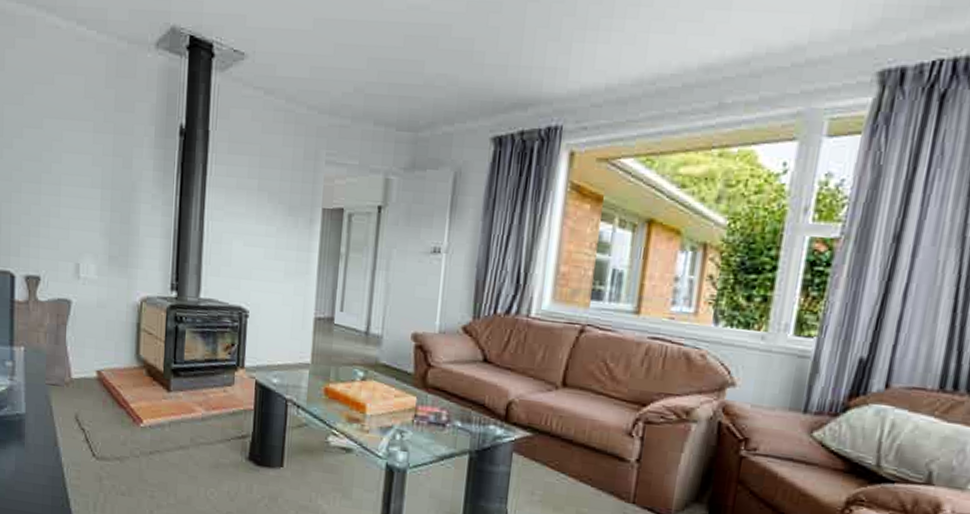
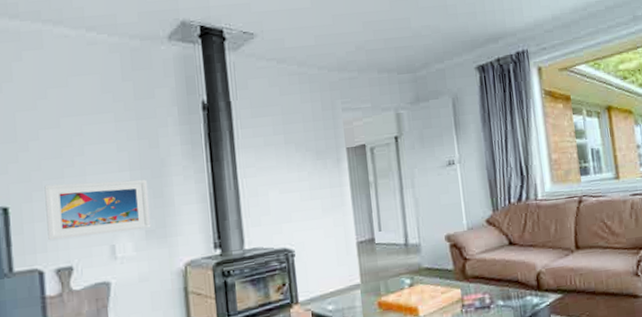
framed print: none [22,187,117,254] -> present [44,179,151,241]

